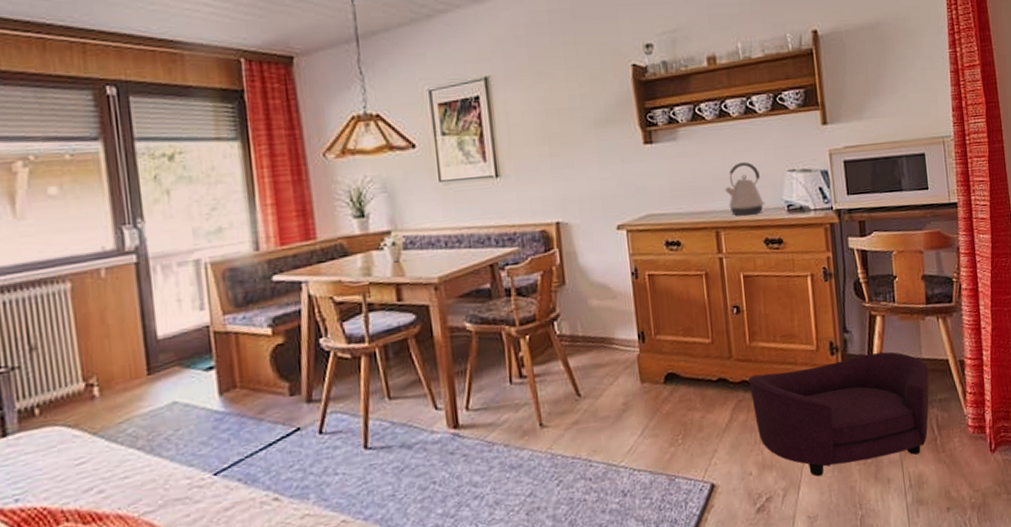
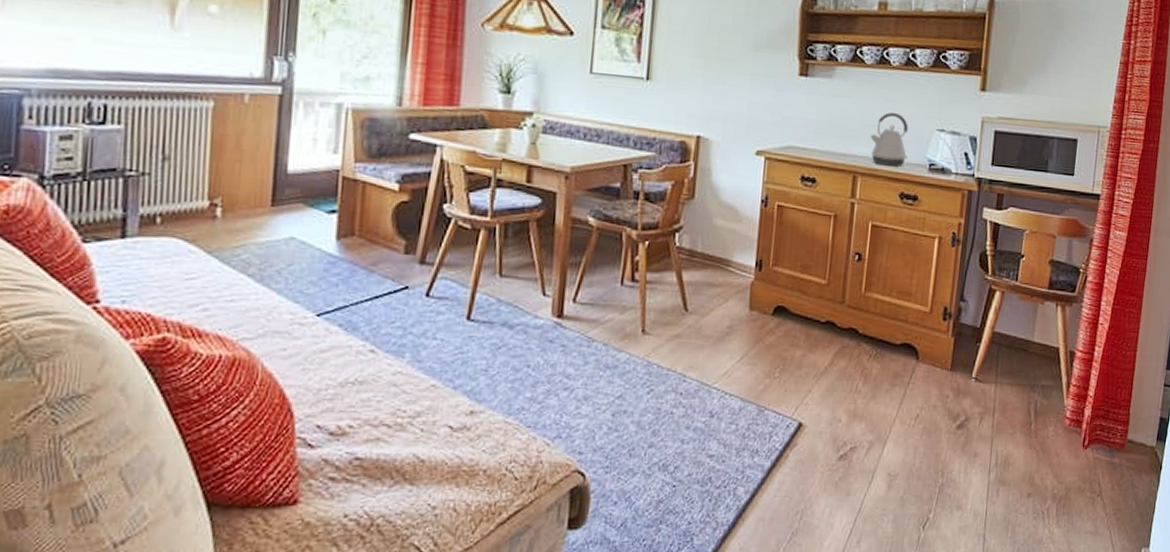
dog bed: present [748,351,930,476] -> none [855,325,1038,436]

